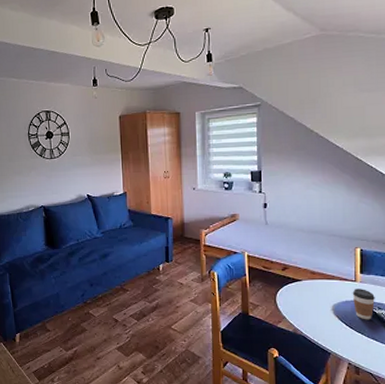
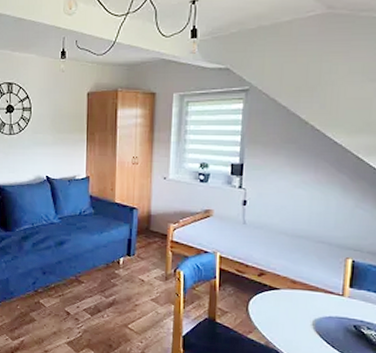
coffee cup: present [352,289,375,320] -> none [337,304,365,341]

